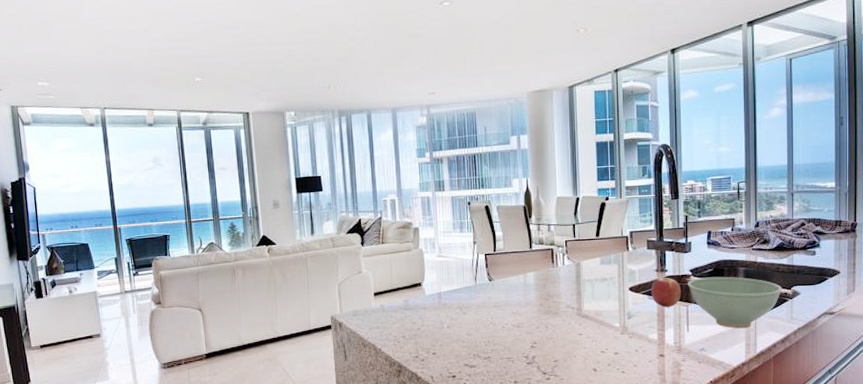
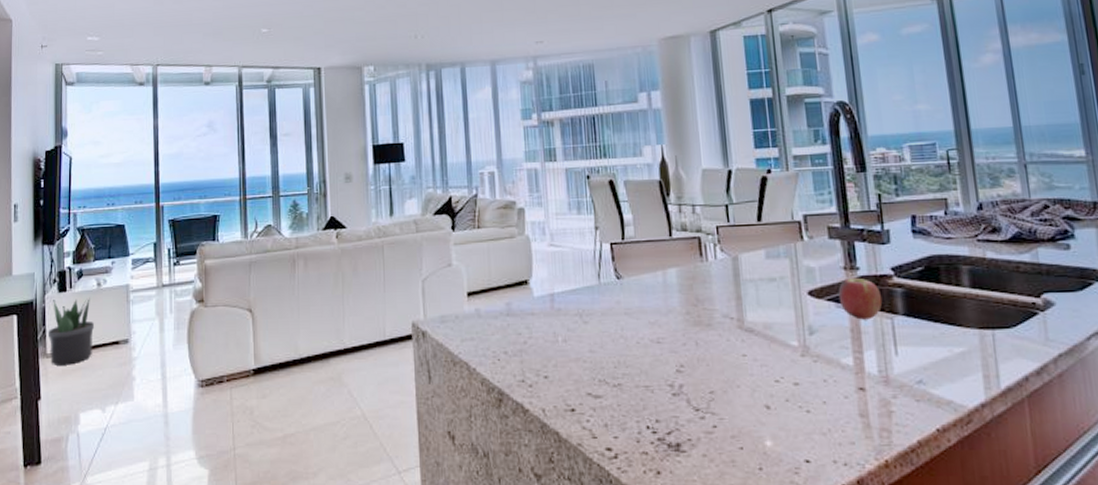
planter: none [31,302,71,356] -> present [48,297,94,365]
bowl: present [687,276,782,329] -> none [889,277,1028,353]

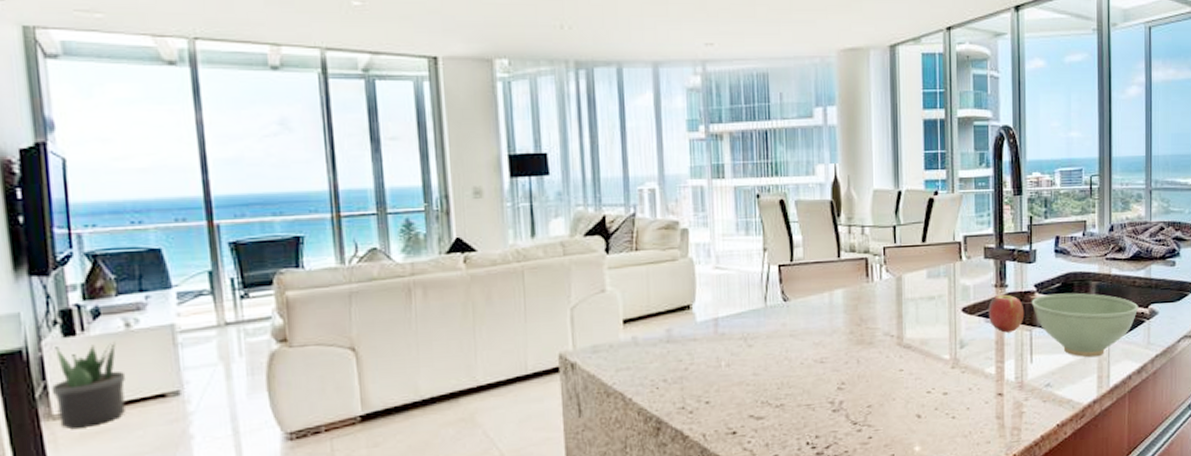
bowl: none [889,277,1028,353] -> present [1031,292,1139,358]

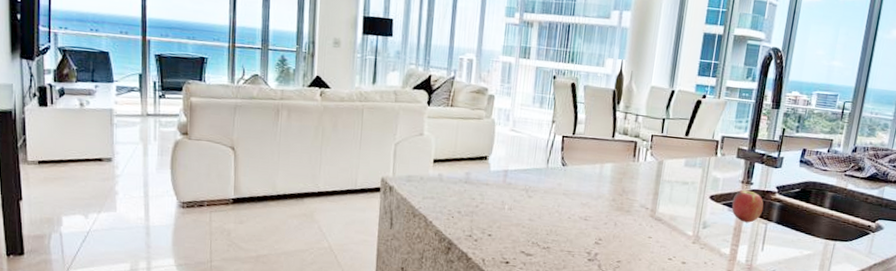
planter: present [52,341,125,429] -> none [29,112,76,174]
bowl: present [1031,292,1139,358] -> none [771,196,867,256]

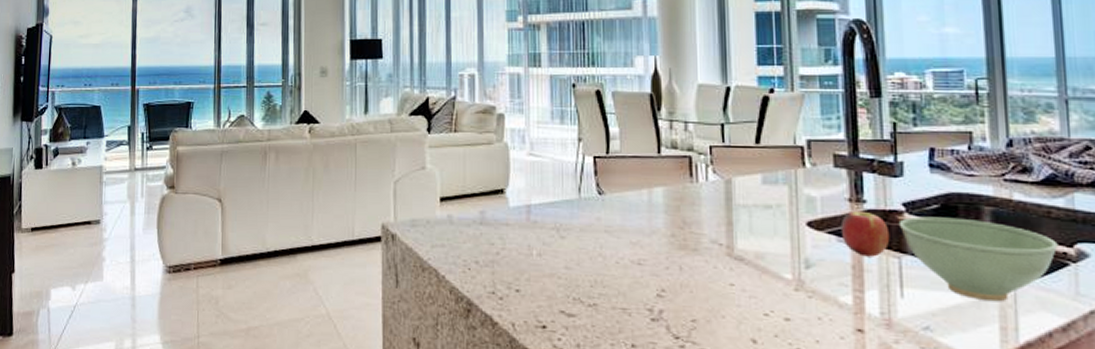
bowl: none [771,196,867,256] -> present [898,216,1058,302]

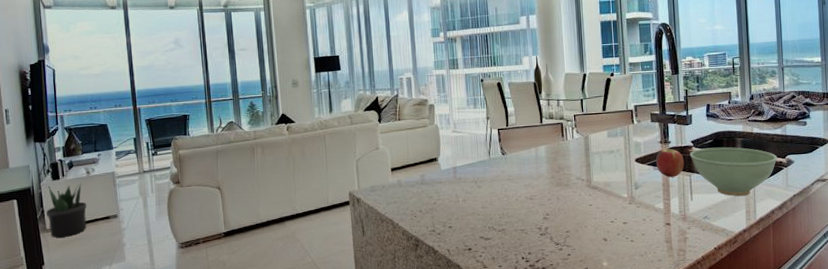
planter: none [24,176,67,241] -> present [46,183,87,238]

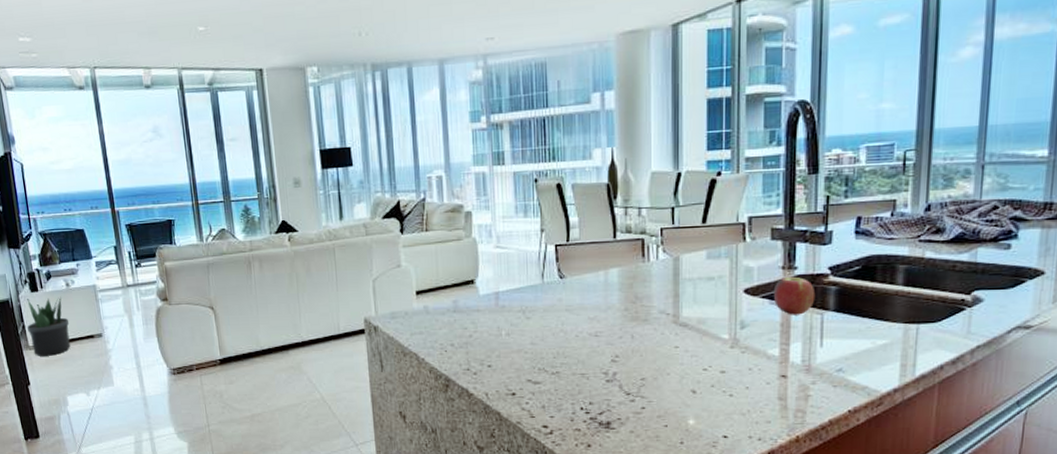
bowl: present [689,147,778,197] -> none [824,276,958,345]

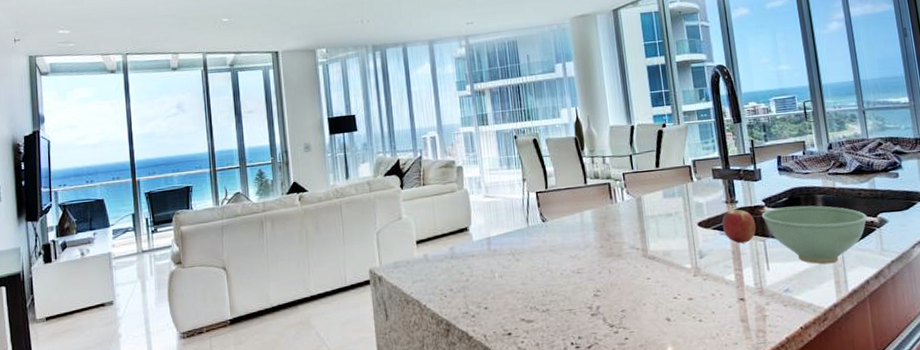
planter: present [27,296,71,356] -> none [37,266,80,329]
bowl: none [824,276,958,345] -> present [761,205,868,264]

